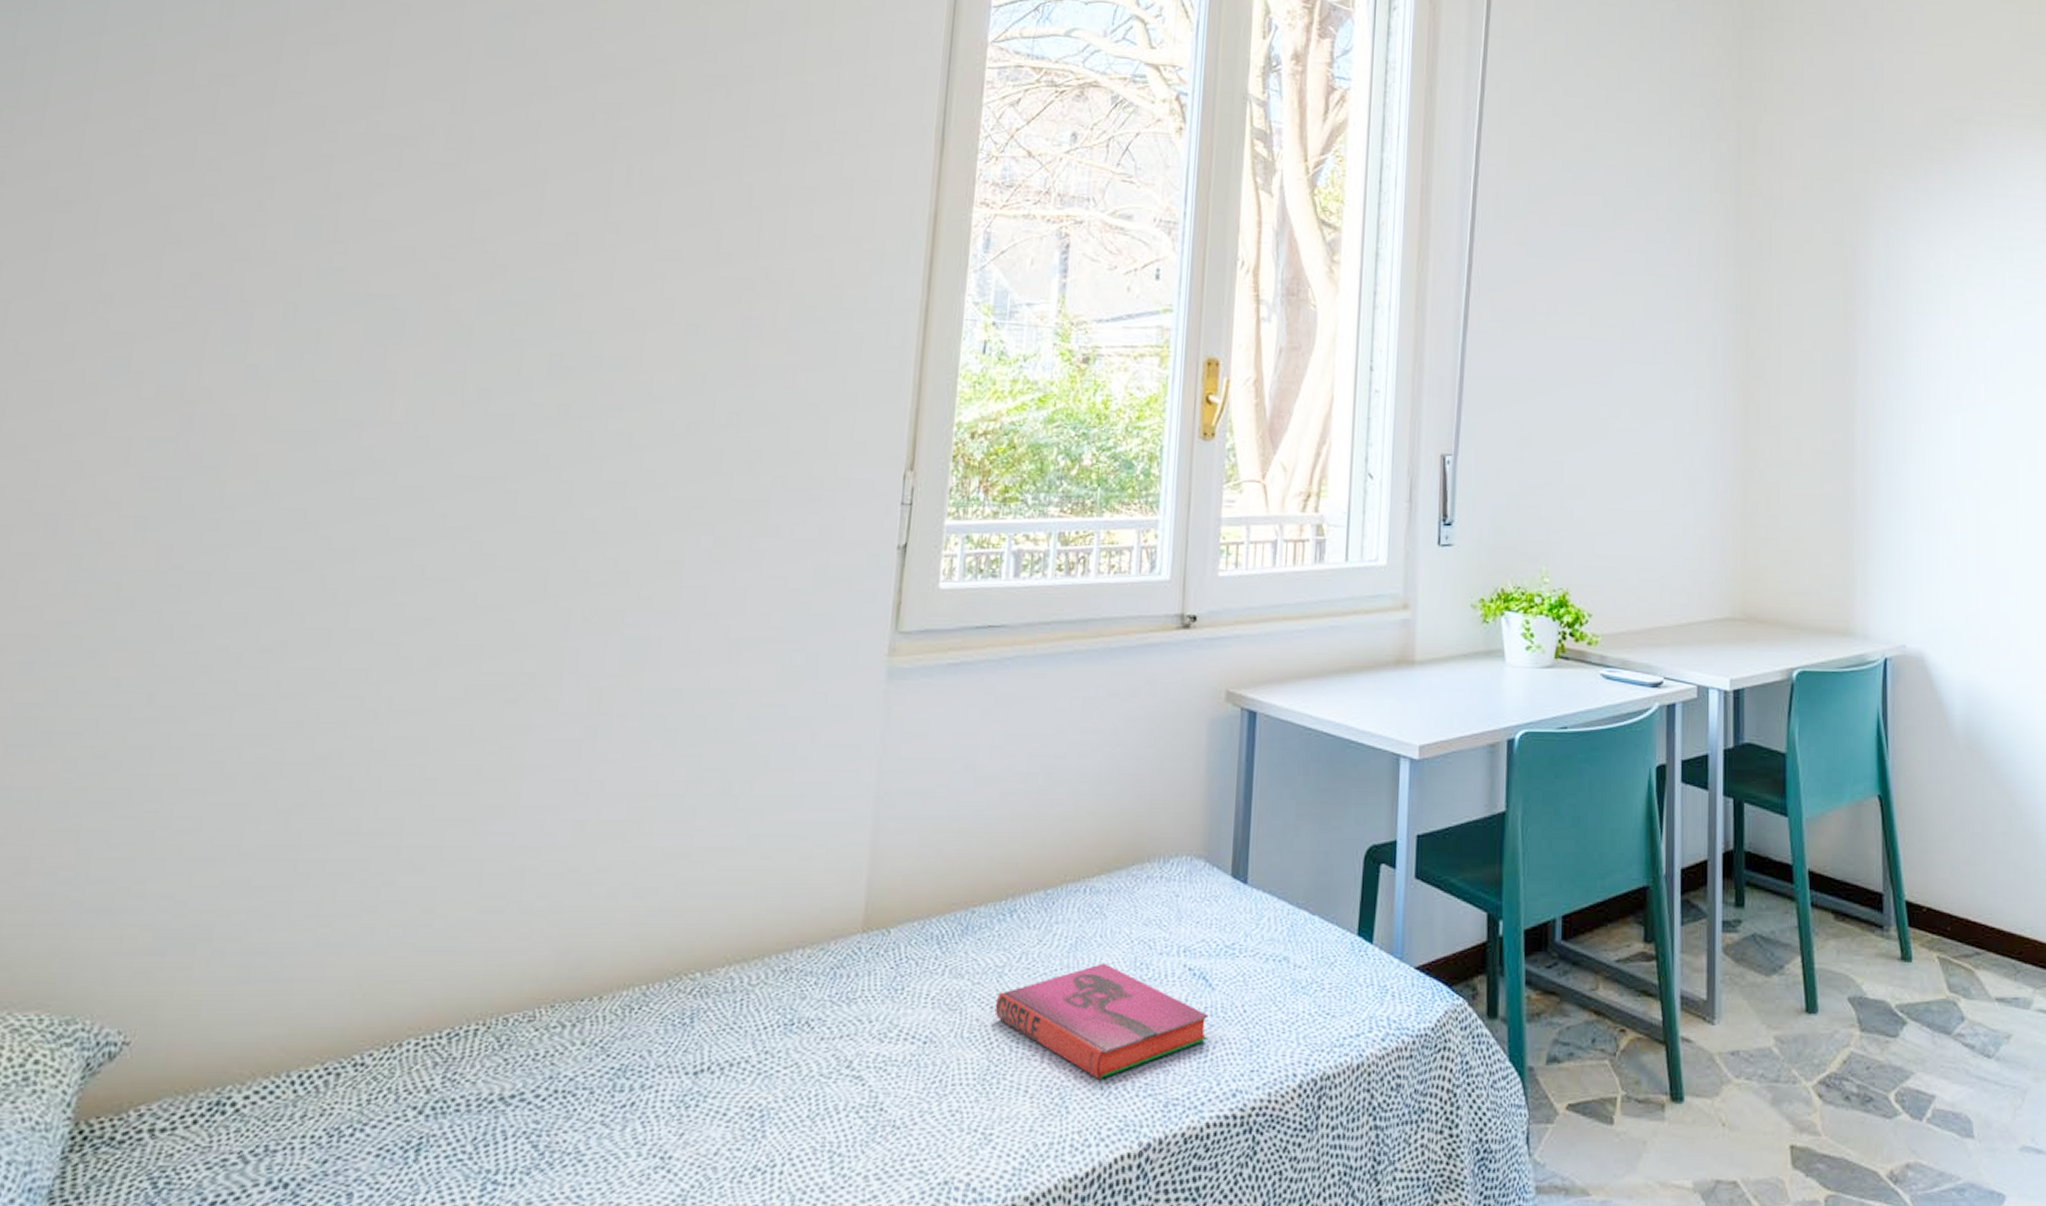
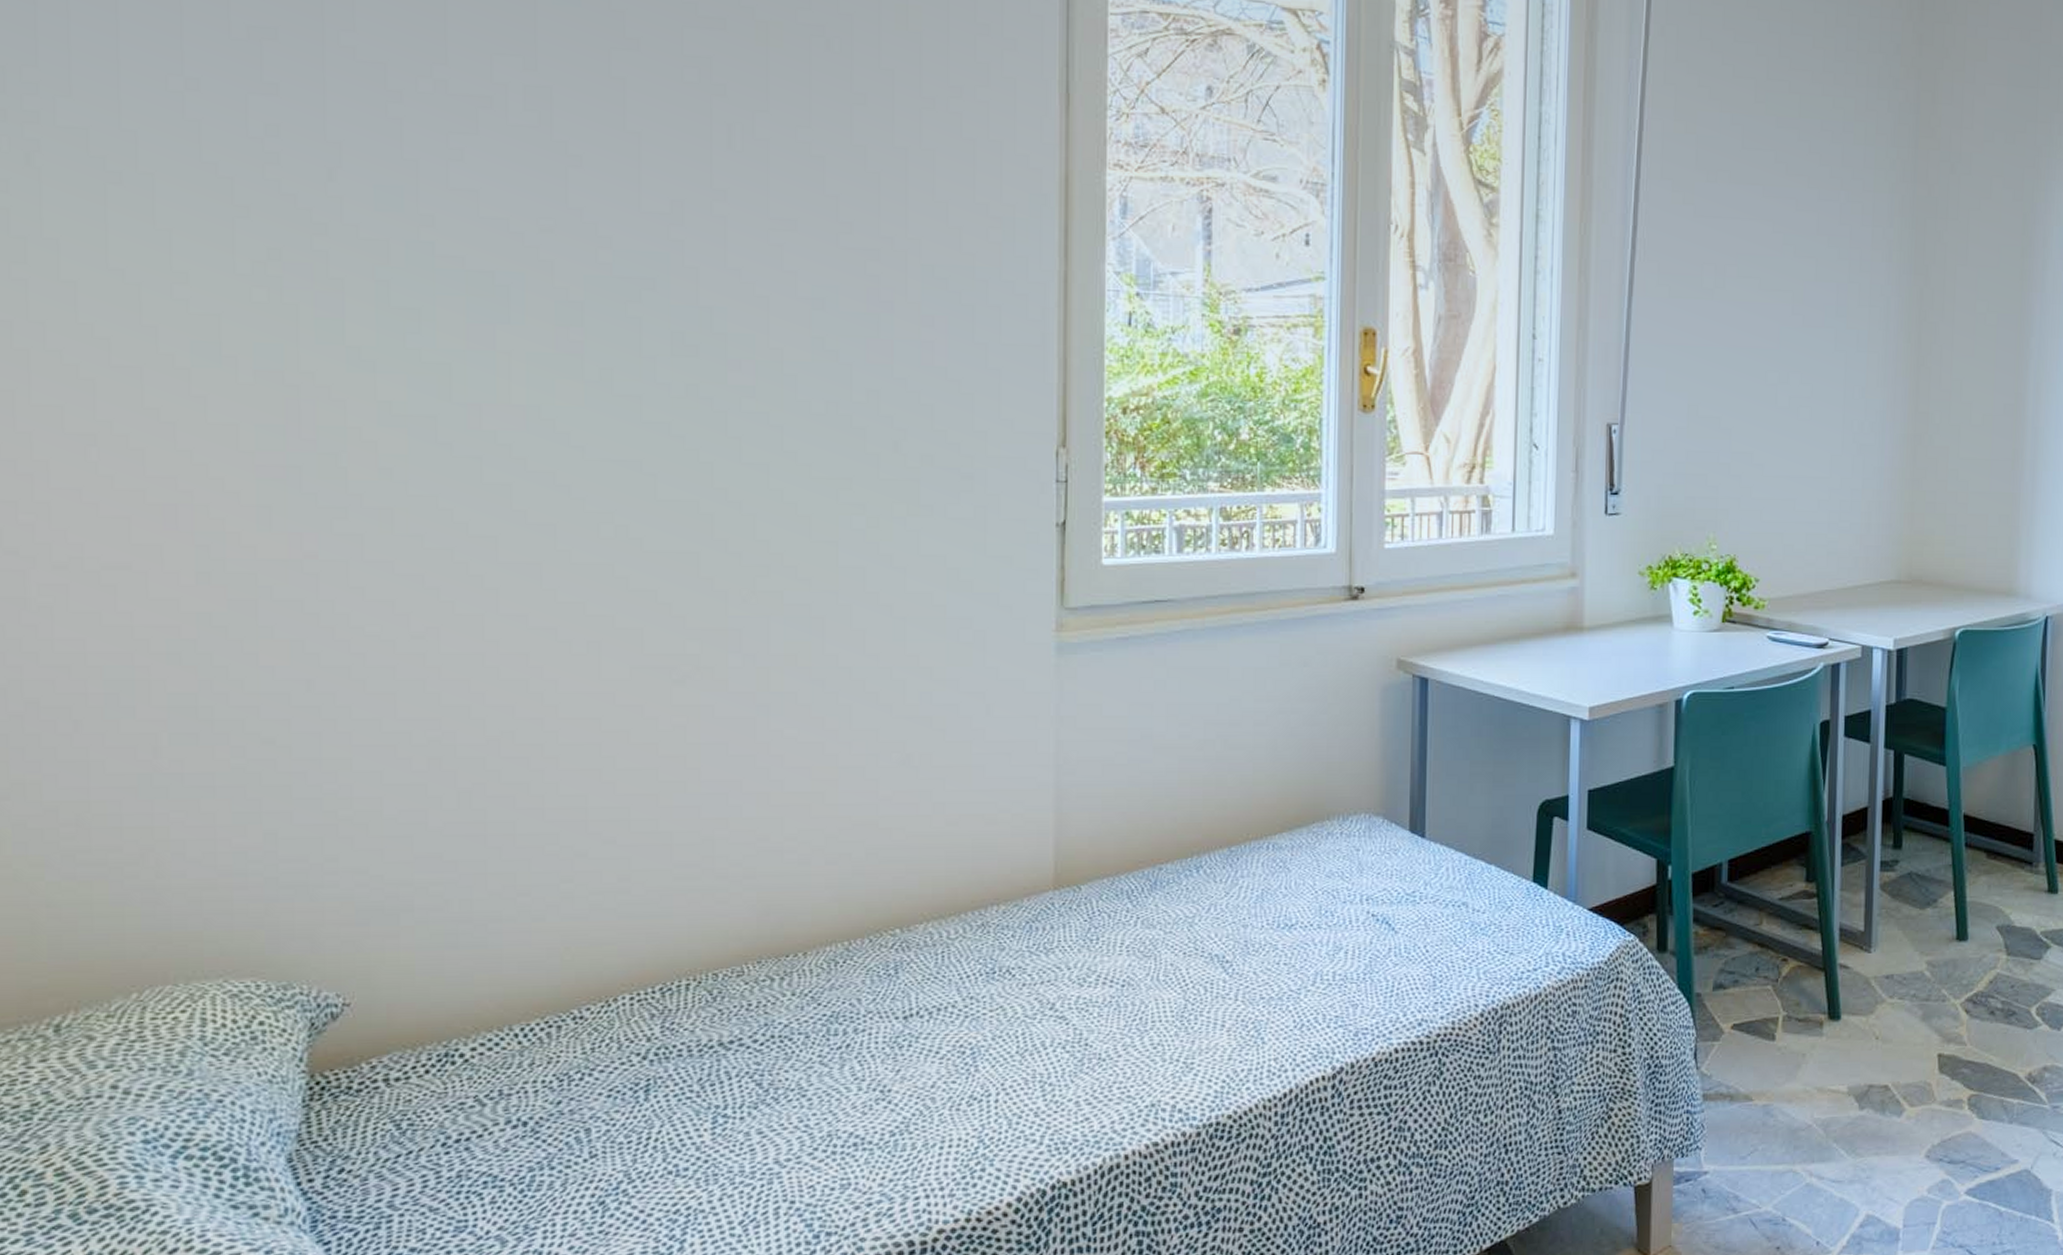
hardback book: present [994,963,1209,1081] -> none [1188,912,1393,1015]

